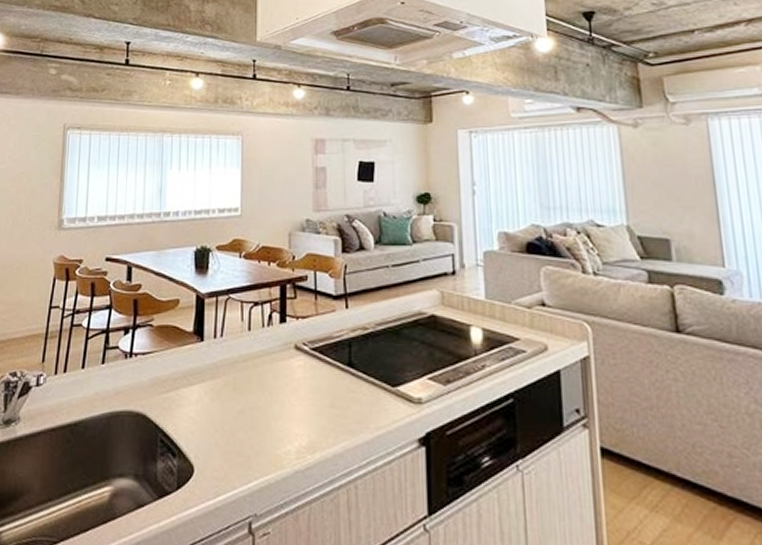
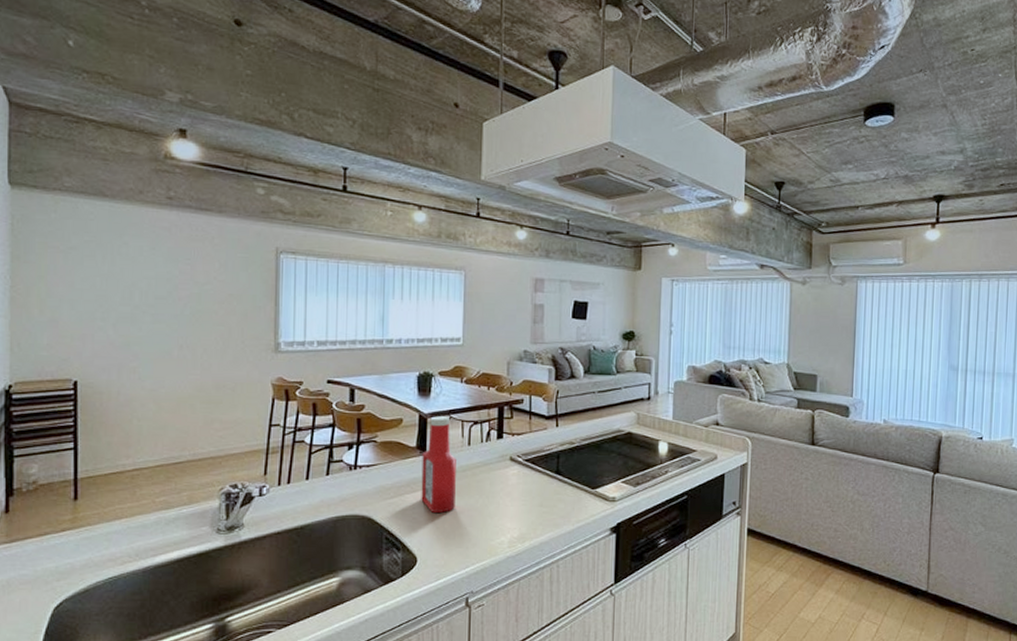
ketchup bottle: none [198,296,236,411] -> present [421,416,456,513]

